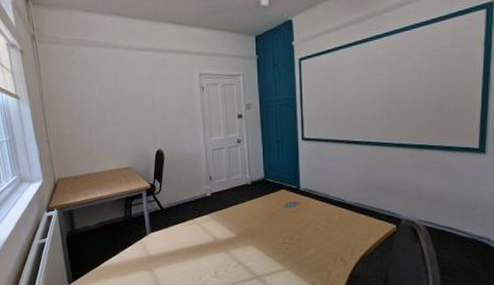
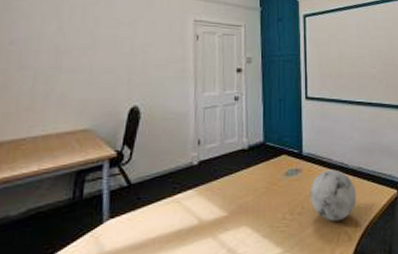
decorative orb: none [307,204,353,248] -> present [309,169,357,222]

